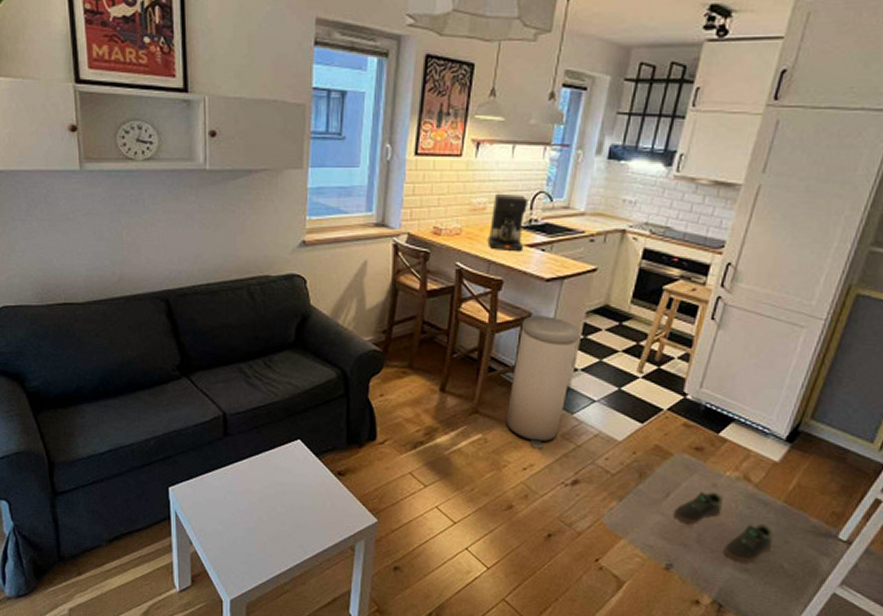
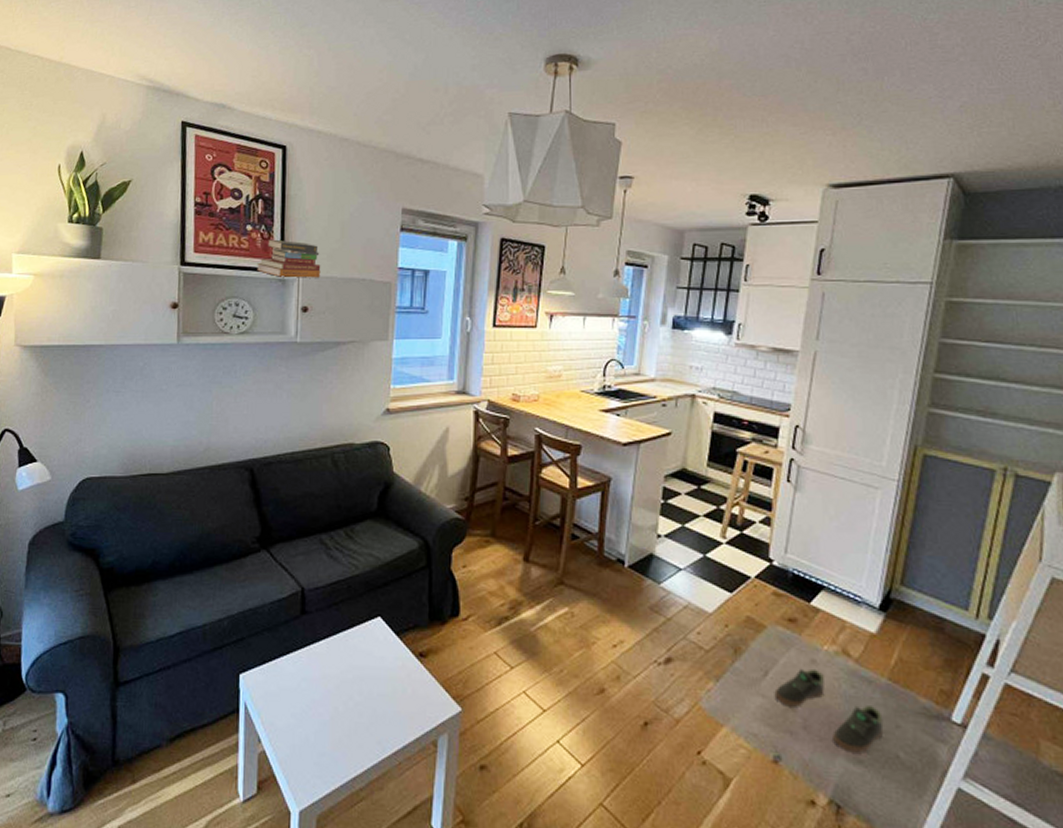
books: none [158,54,228,99] -> present [257,239,321,278]
coffee maker: present [487,193,527,252] -> none [564,361,600,417]
pedal bin: present [506,316,579,449] -> none [592,480,659,623]

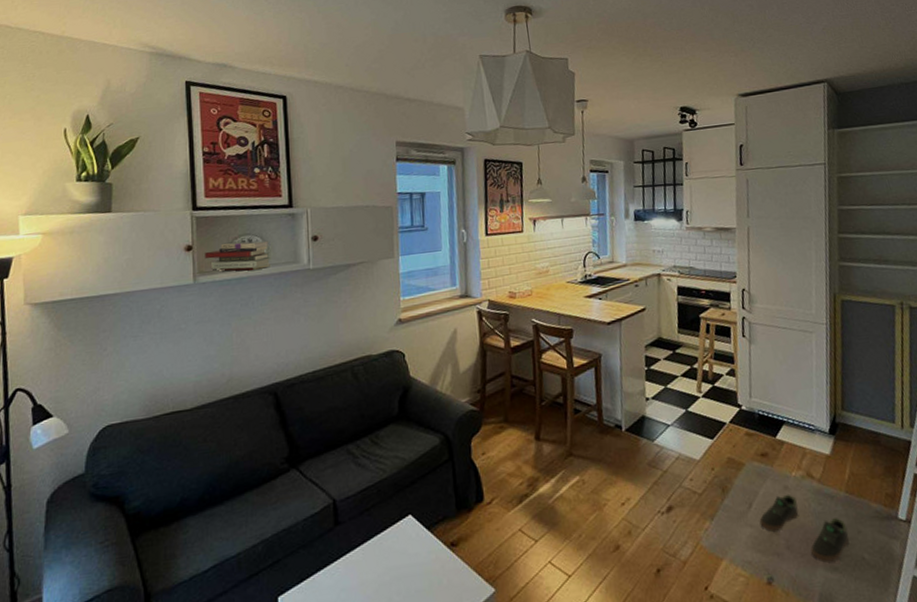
books: none [190,304,256,338] -> present [205,240,270,271]
books: present [257,239,321,278] -> none [267,178,327,212]

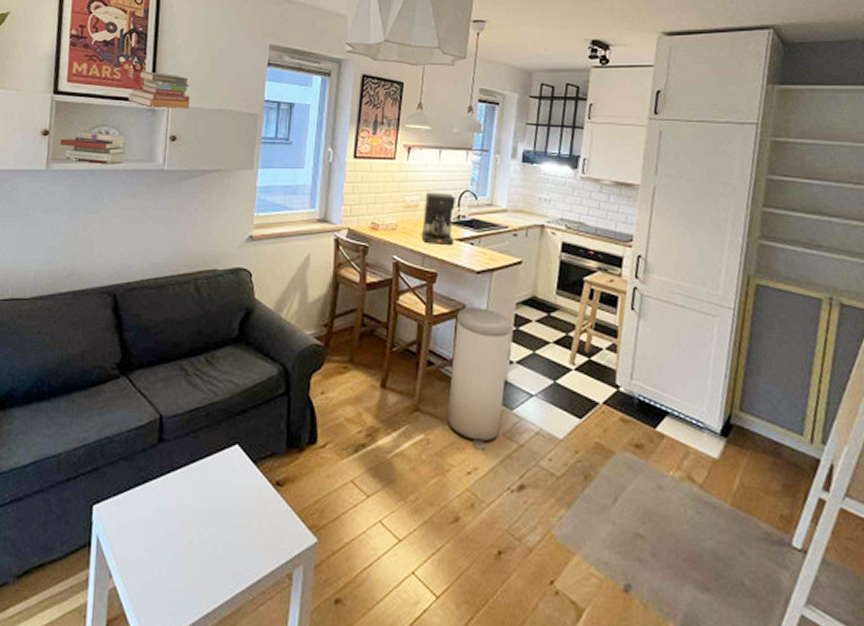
books: none [267,178,327,212] -> present [128,71,190,108]
coffee maker: none [553,256,585,304] -> present [421,192,455,246]
pedal bin: none [595,354,646,482] -> present [447,307,511,450]
shoe: present [759,494,849,563] -> none [623,494,729,581]

